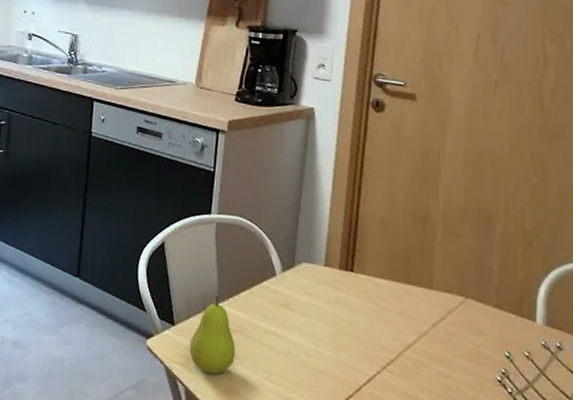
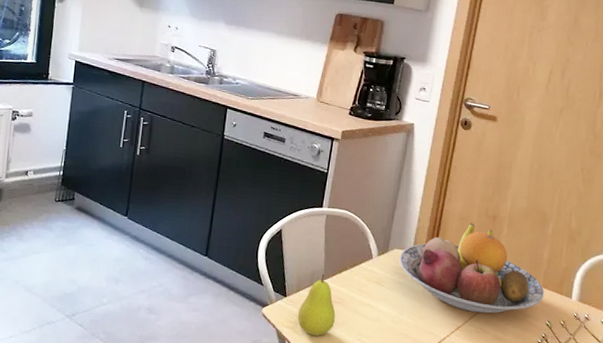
fruit bowl: none [309,227,500,343] -> present [399,222,545,314]

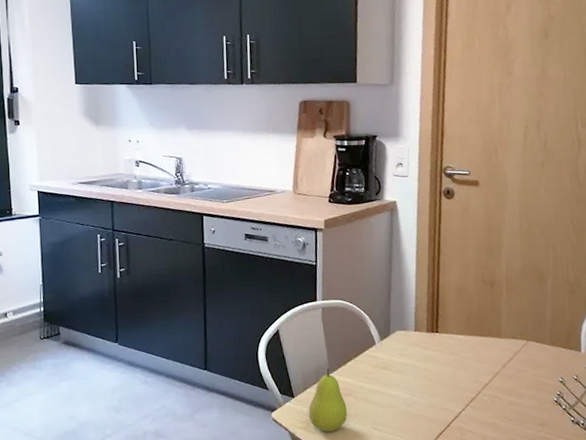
fruit bowl: present [399,222,545,314] -> none [402,292,554,382]

